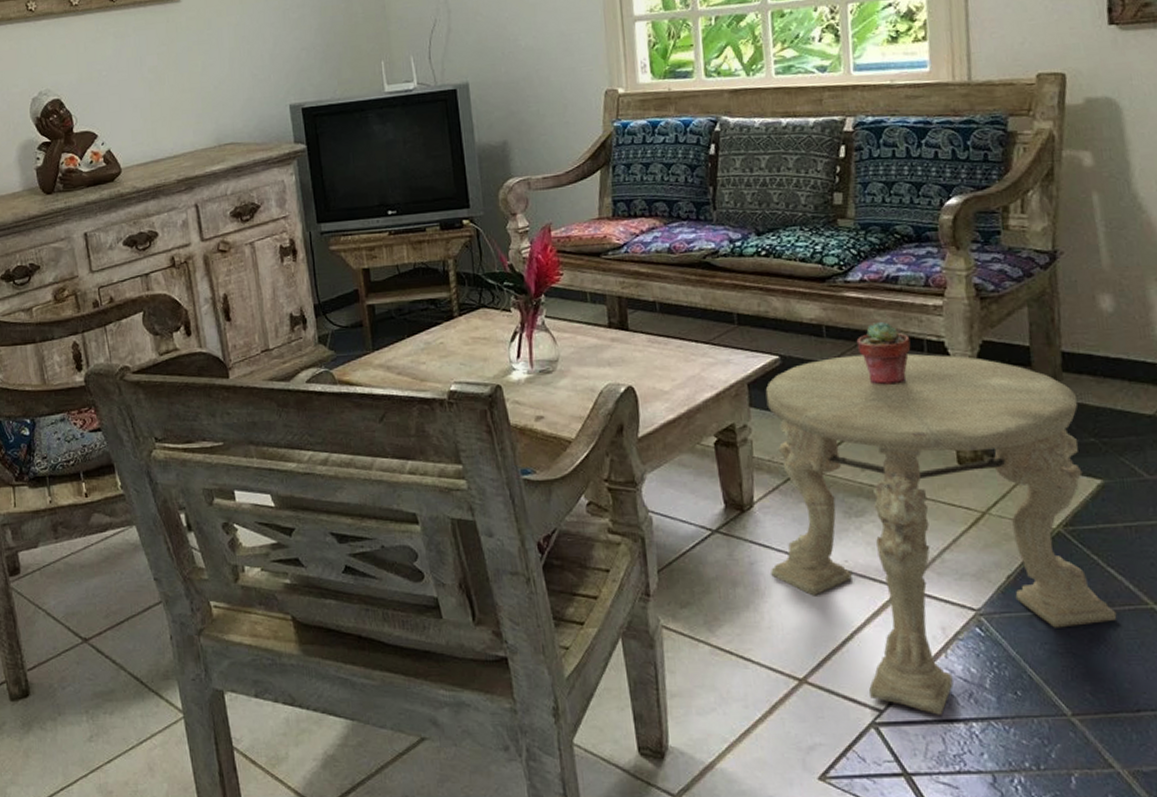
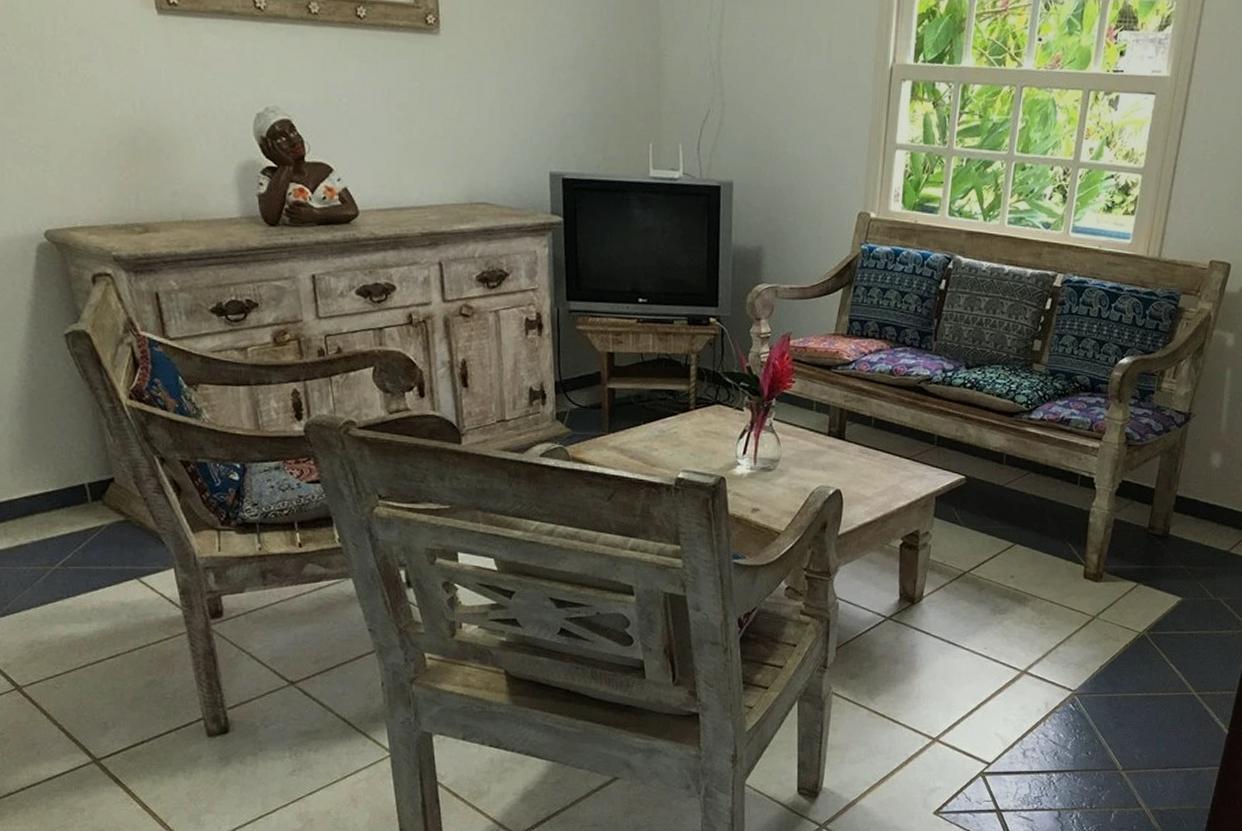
side table: present [765,353,1117,715] -> none [926,481,1179,768]
potted succulent: present [856,321,911,385] -> none [1027,455,1069,509]

